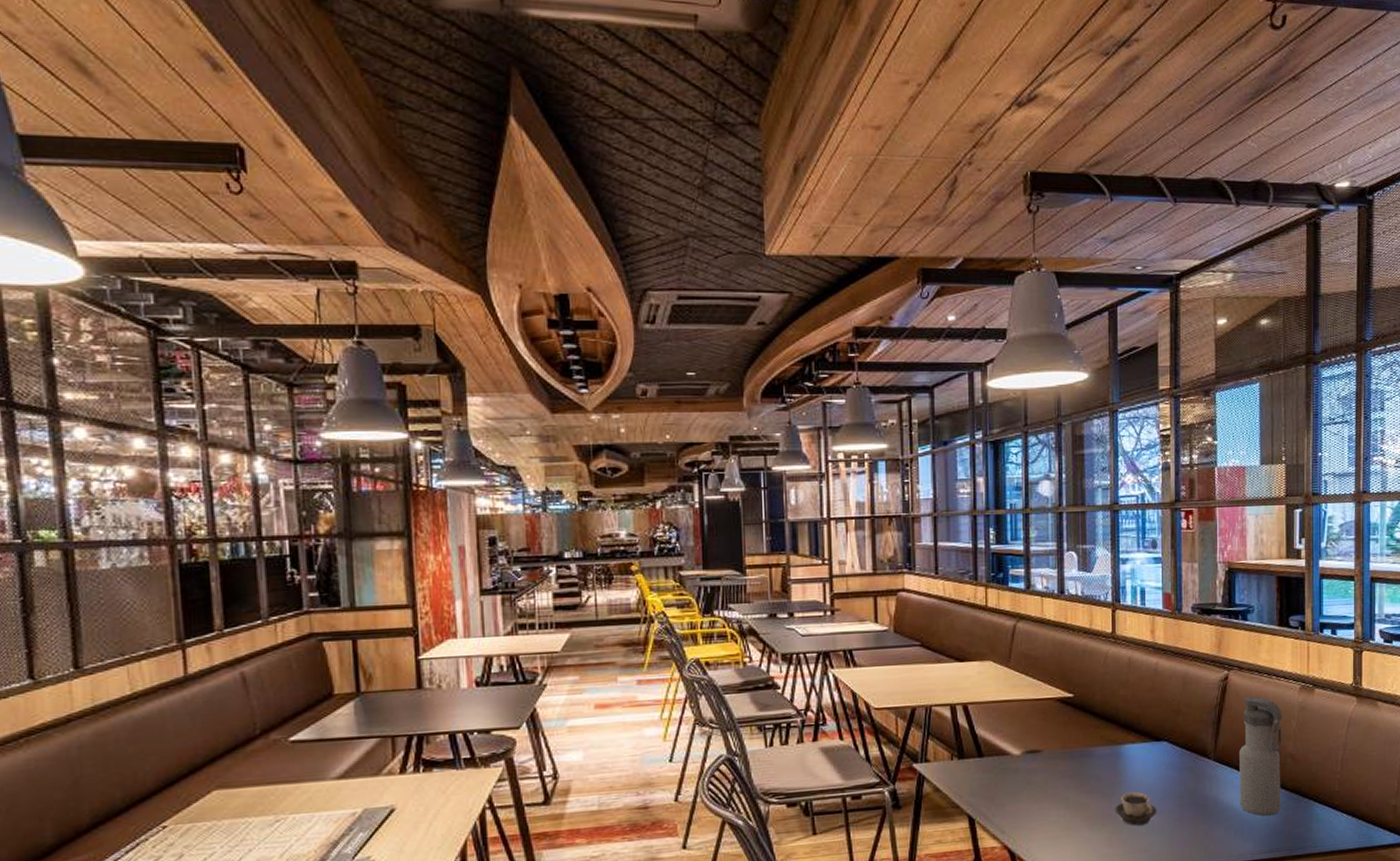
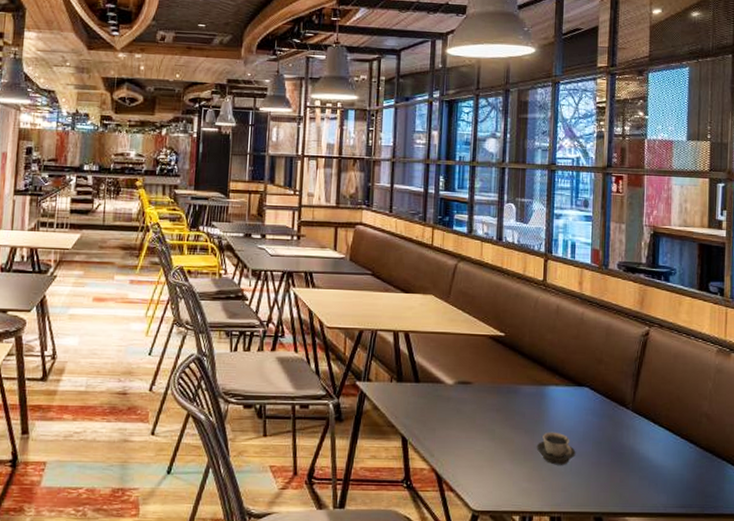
water bottle: present [1239,696,1282,816] -> none [655,354,699,471]

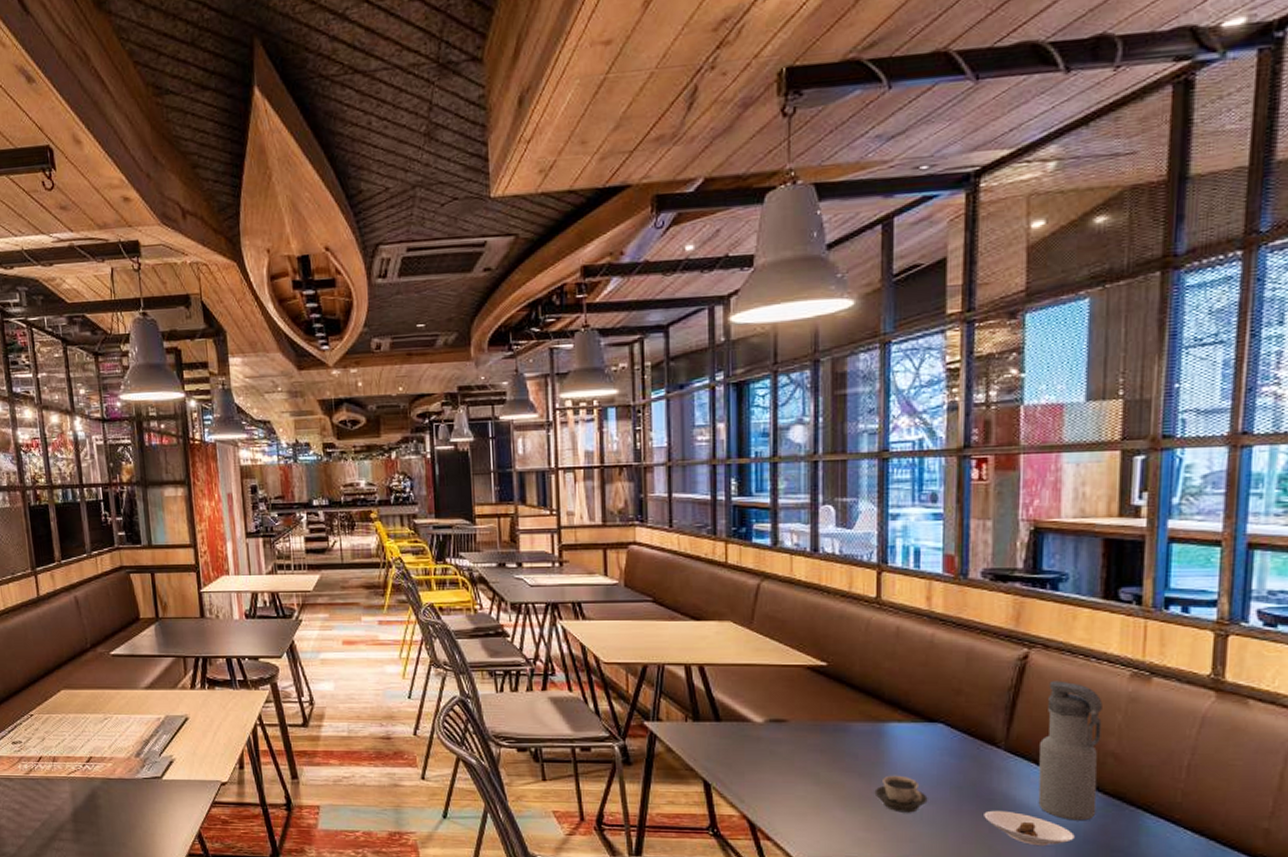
saucer: none [616,462,680,494] -> present [984,810,1075,847]
water bottle: none [655,354,699,471] -> present [1038,680,1103,821]

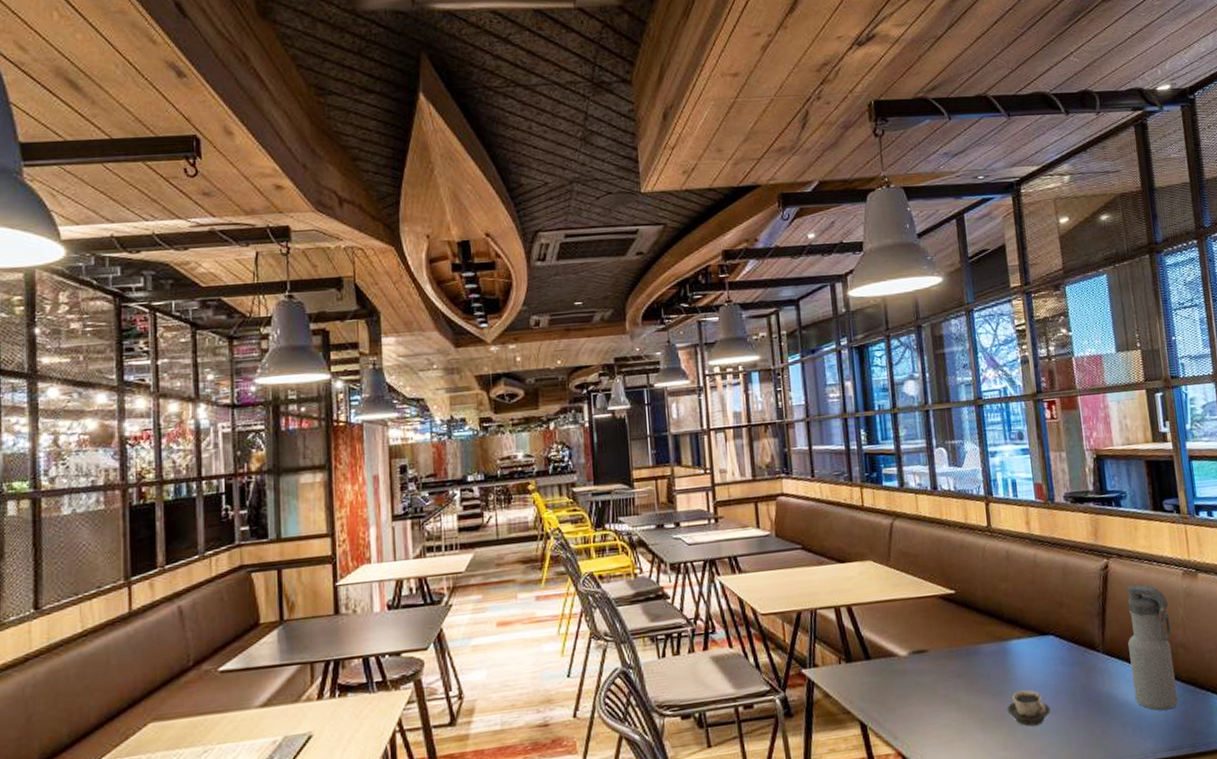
saucer: present [984,810,1075,847] -> none [1096,710,1167,740]

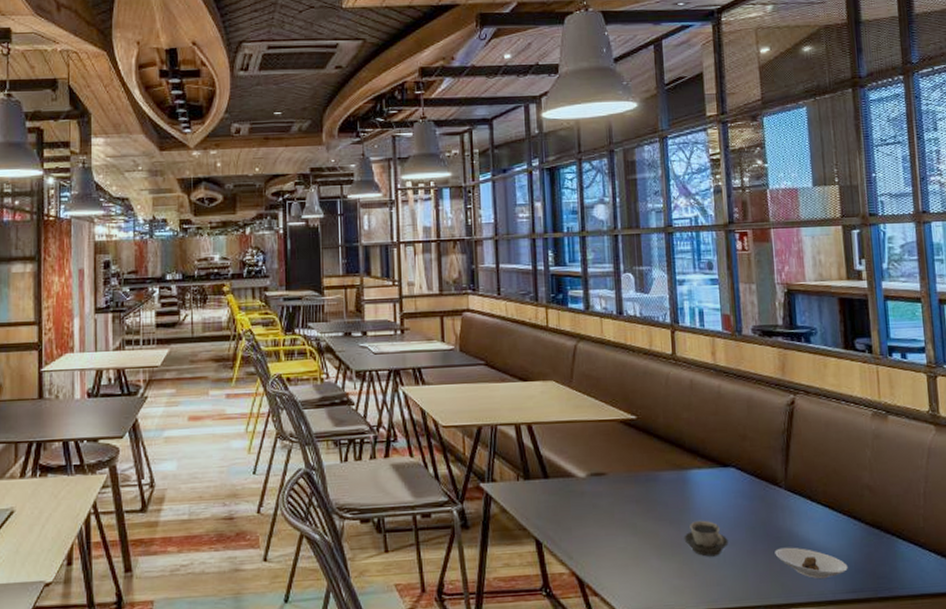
saucer: none [1096,710,1167,740] -> present [775,547,848,580]
water bottle: present [1126,584,1179,711] -> none [812,422,862,552]

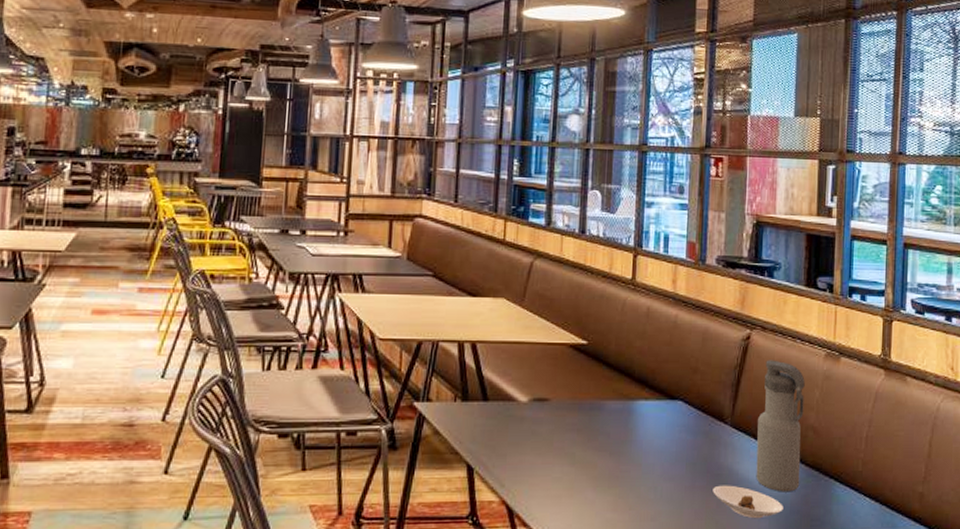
cup: present [684,520,729,557] -> none [622,453,667,491]
water bottle: none [812,422,862,552] -> present [756,360,805,492]

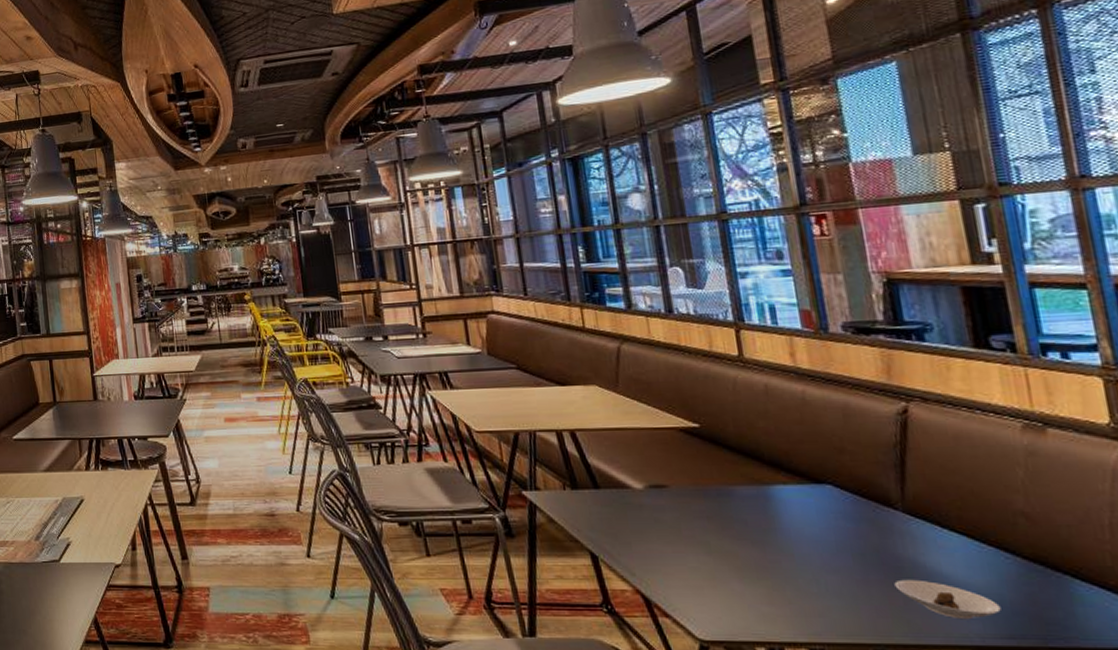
water bottle: present [756,360,805,492] -> none [936,435,1019,590]

